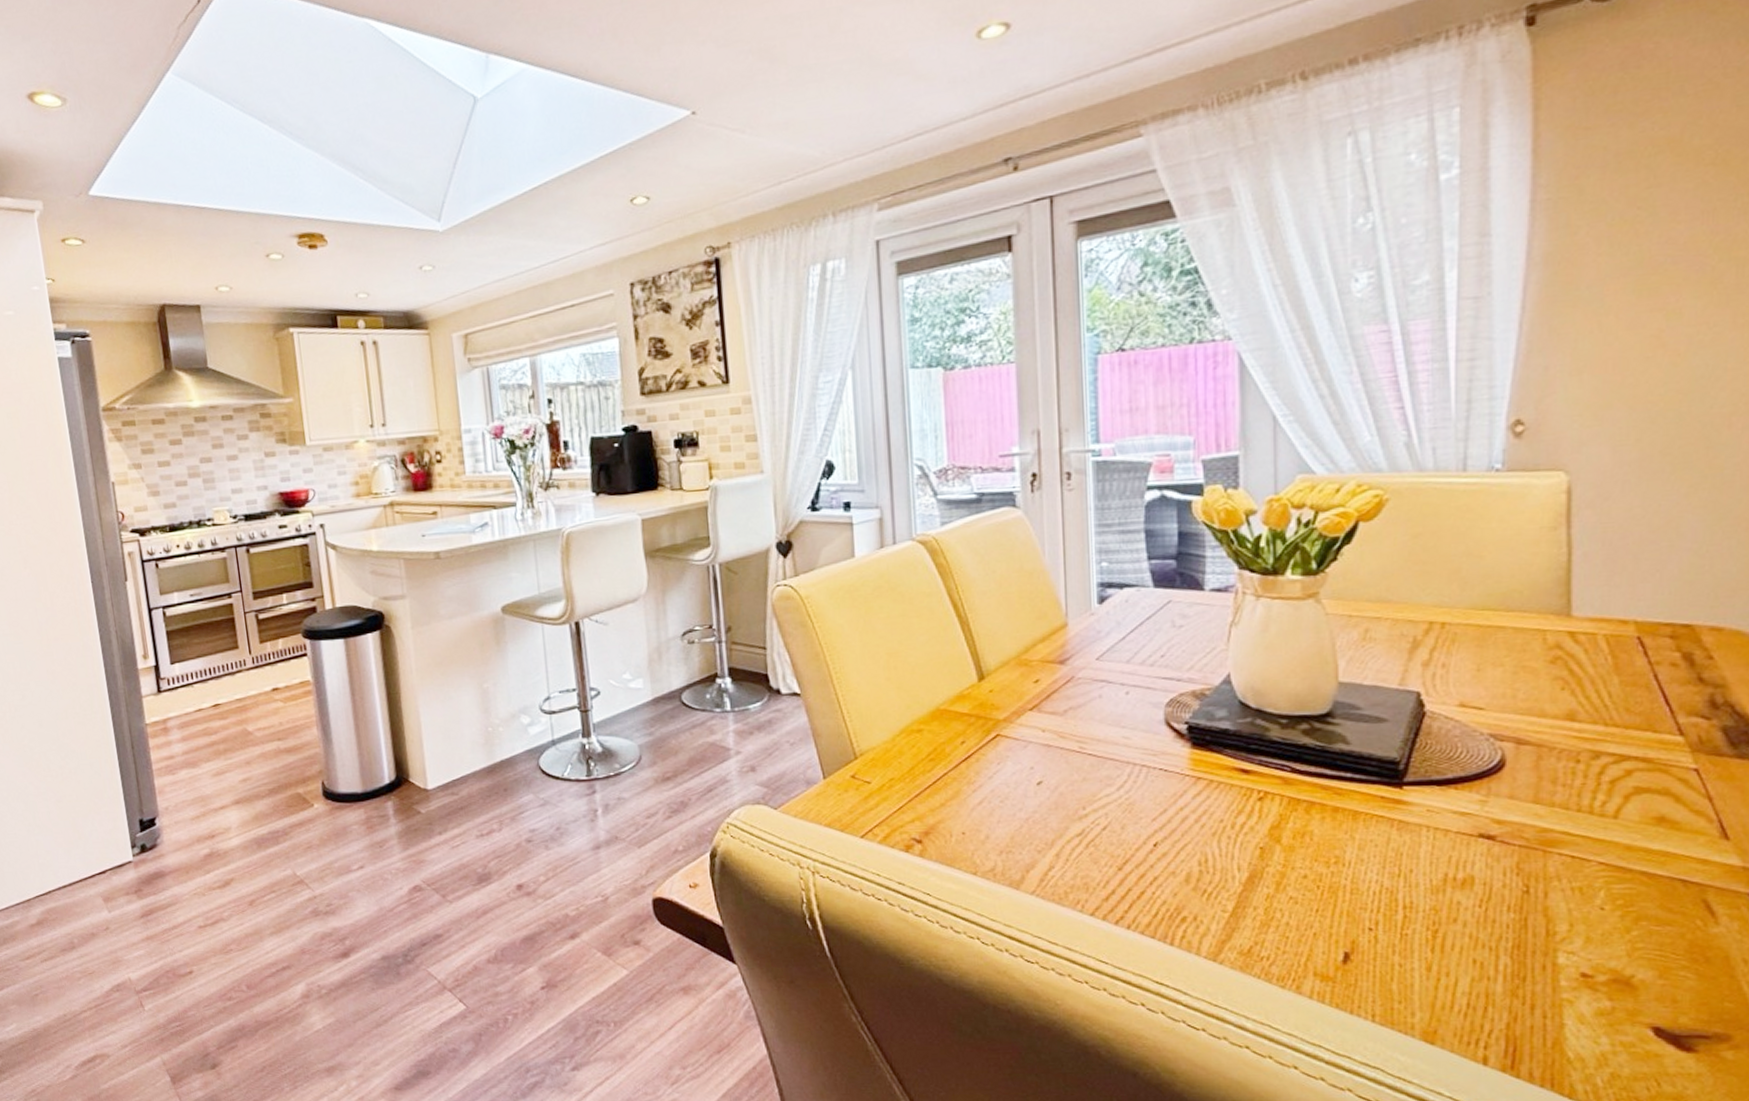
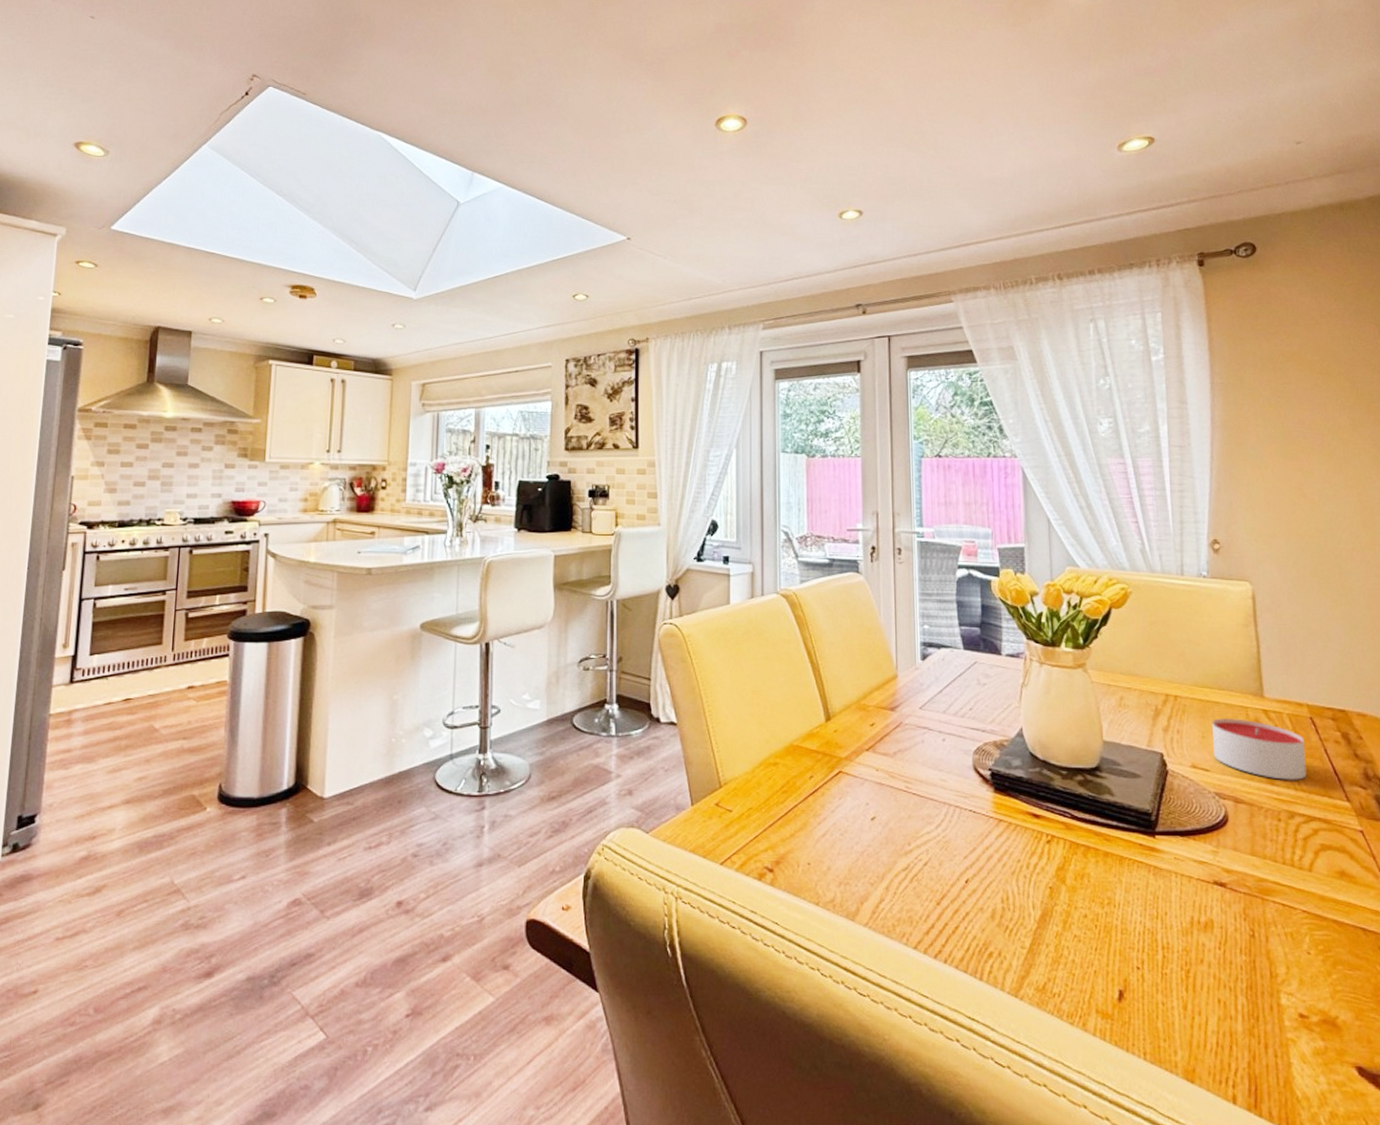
candle: none [1491,645,1625,715] -> present [1211,718,1307,780]

